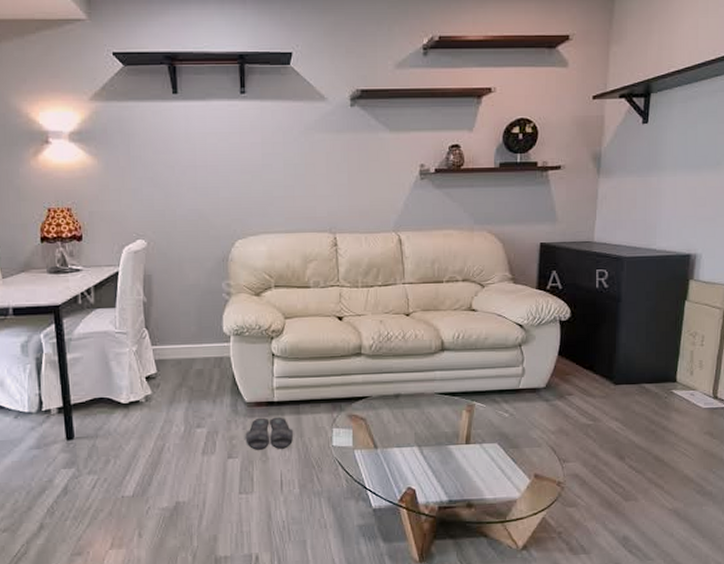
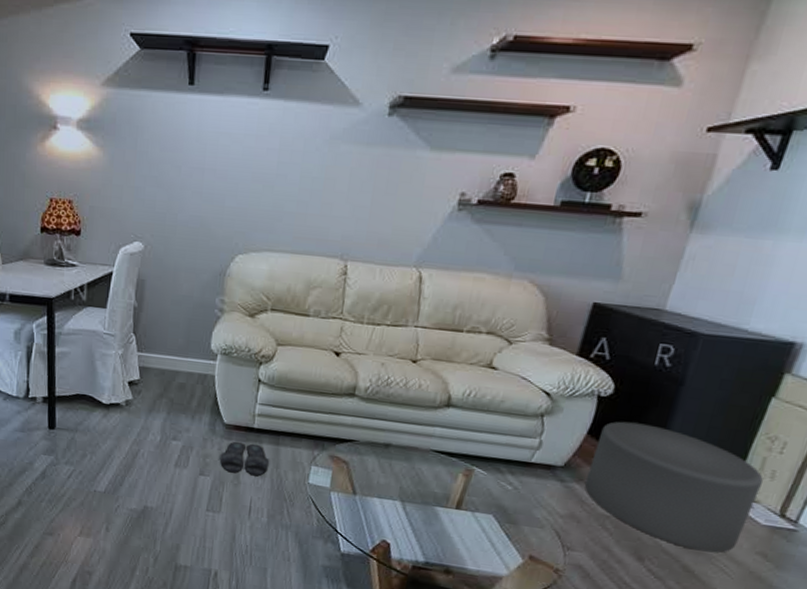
pouf: none [565,338,695,441] -> present [584,421,763,553]

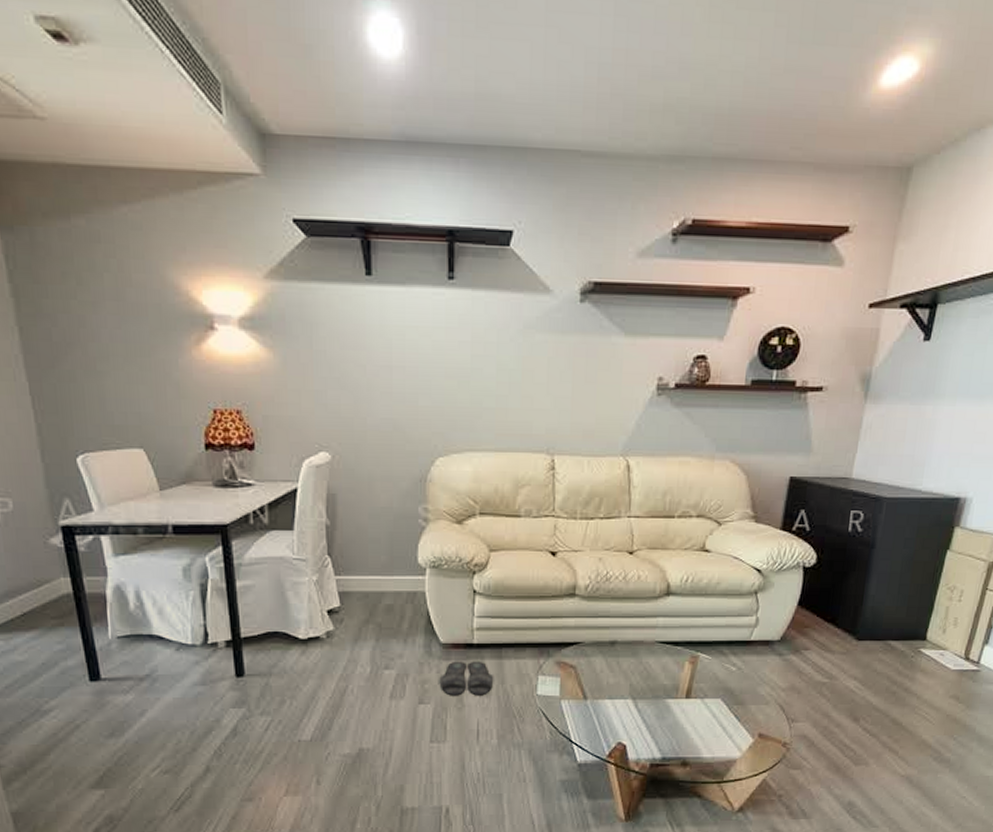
pouf: present [584,421,763,553] -> none [800,589,948,703]

